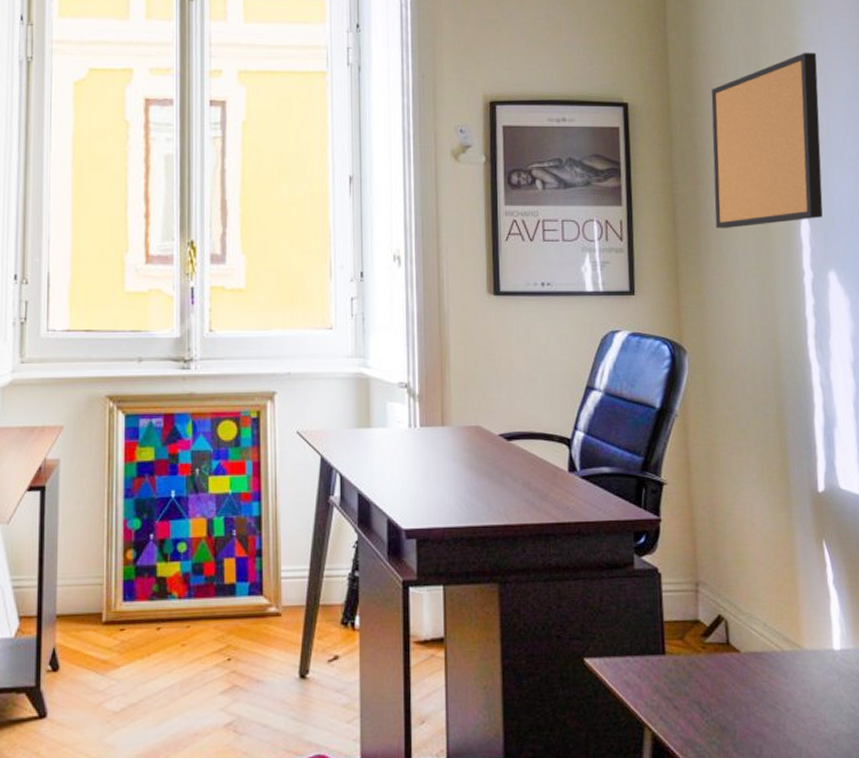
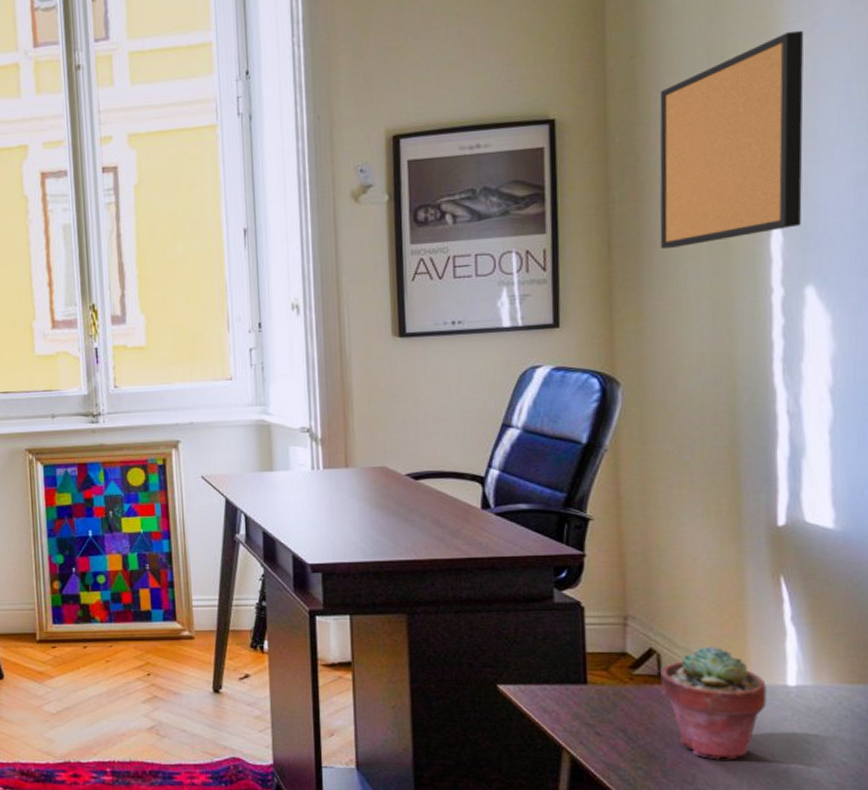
potted succulent: none [727,611,818,730] -> present [659,646,767,760]

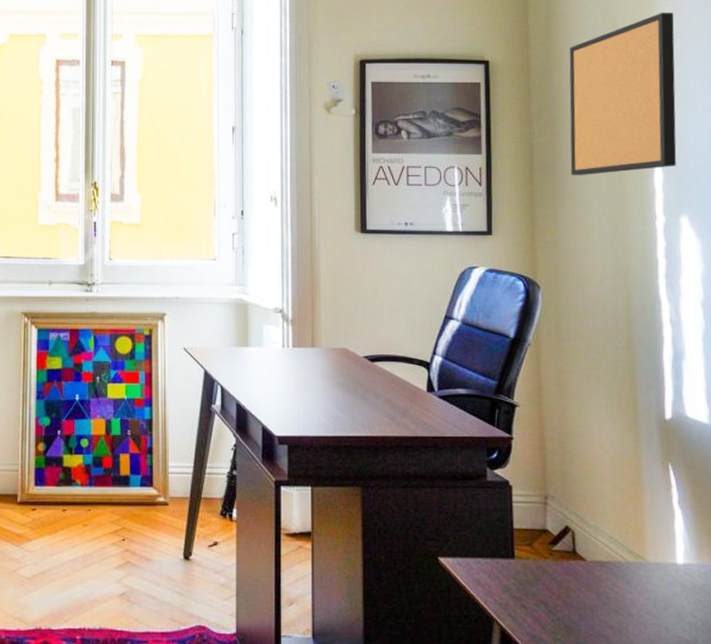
potted succulent: present [659,646,767,760] -> none [574,525,661,633]

